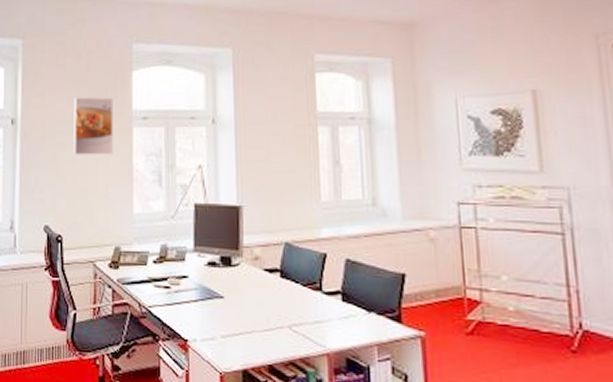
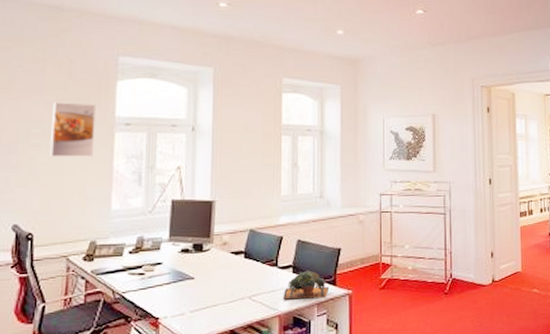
succulent plant: none [330,299,393,338] -> present [282,270,330,300]

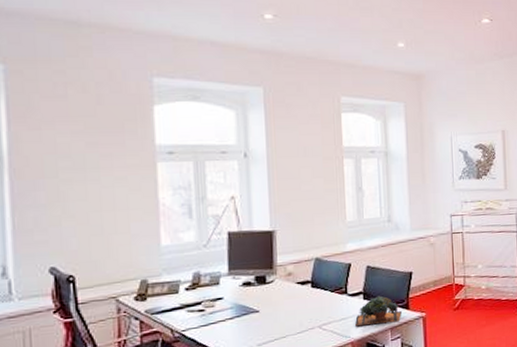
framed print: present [50,102,96,157] -> none [81,131,135,192]

